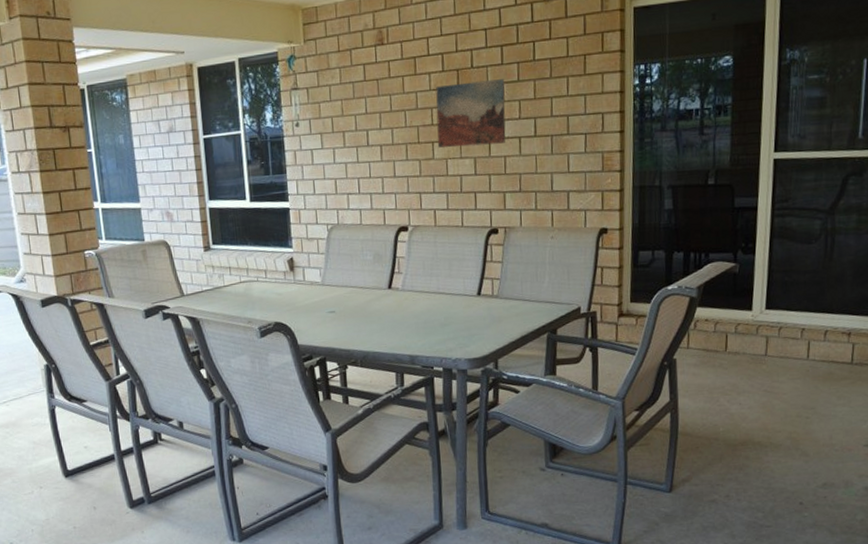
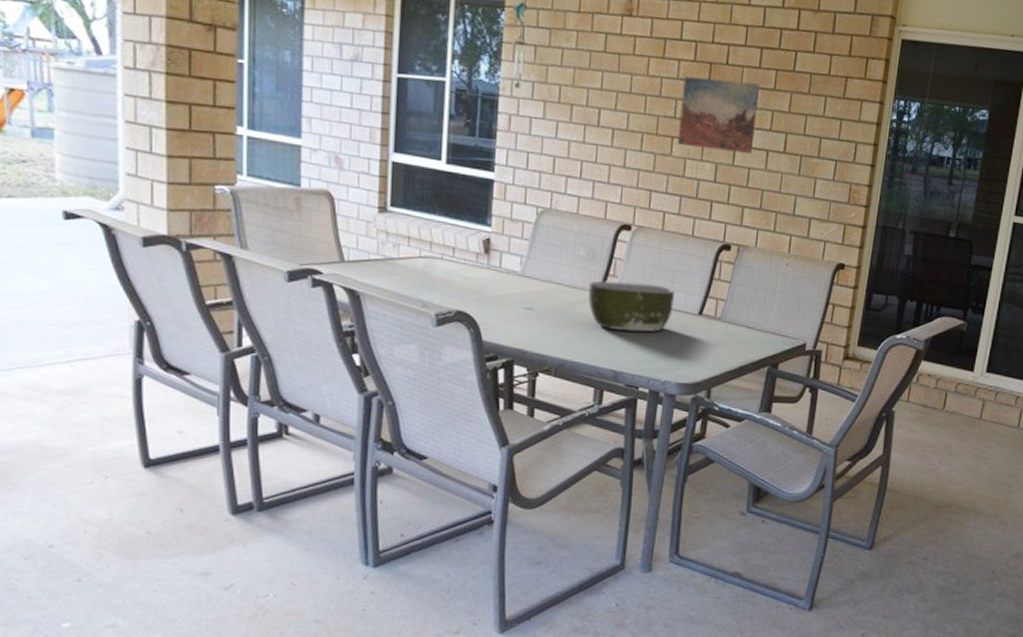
bowl: none [379,274,454,320] -> present [588,280,674,332]

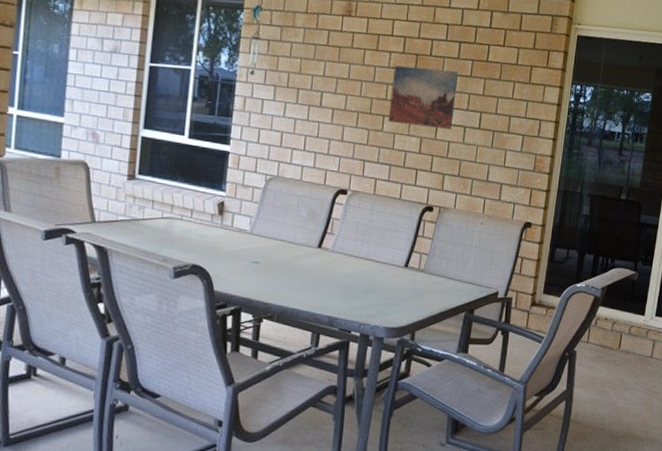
bowl: present [588,280,674,332] -> none [308,238,384,283]

